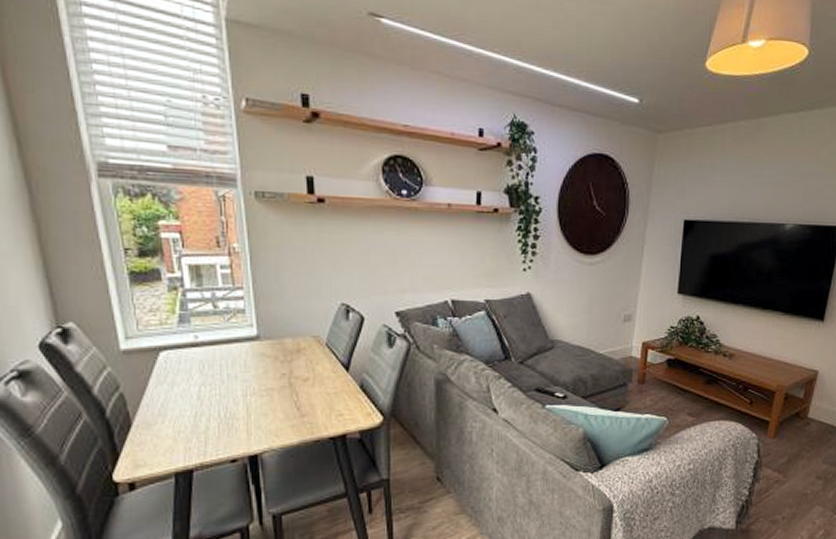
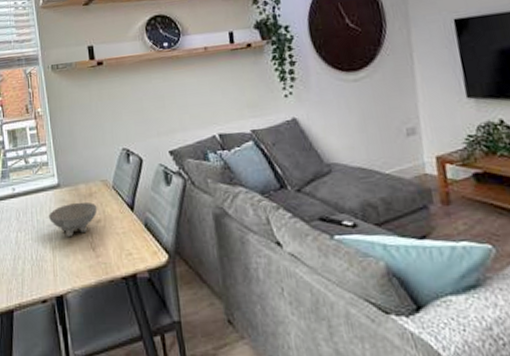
bowl: none [244,357,306,394] -> present [49,202,98,236]

